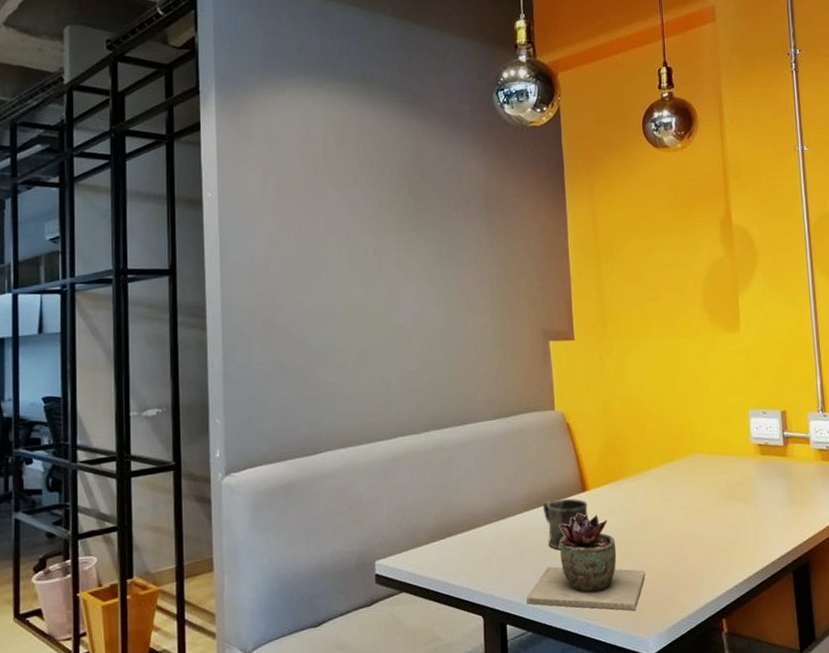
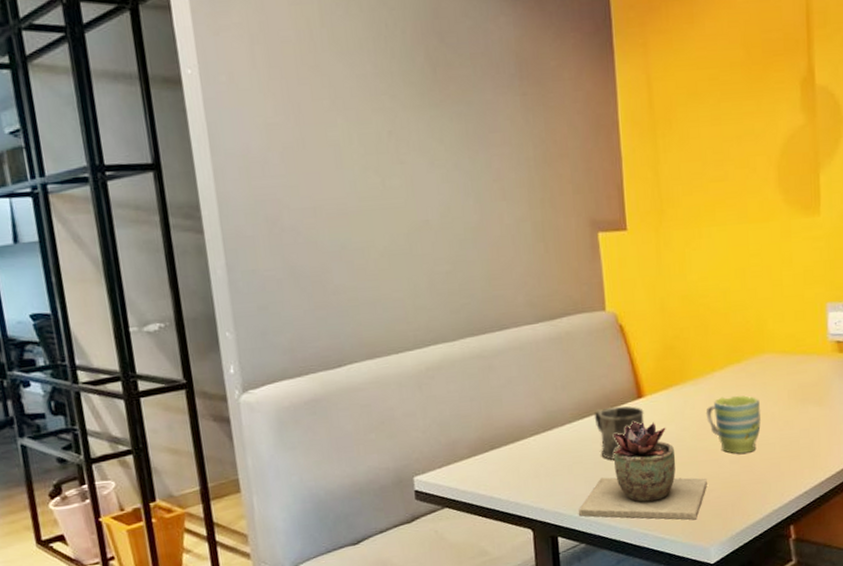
mug: none [643,491,693,547] -> present [706,395,761,454]

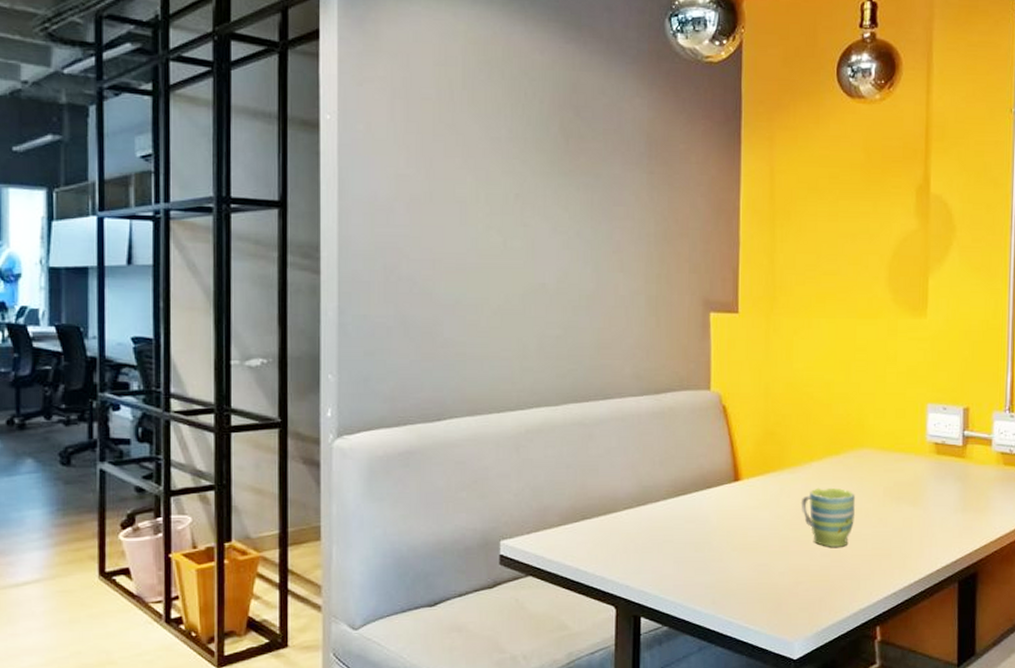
succulent plant: present [579,421,707,520] -> none [665,504,797,612]
mug: present [594,406,645,460] -> none [689,487,739,542]

